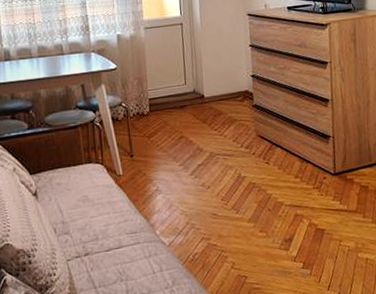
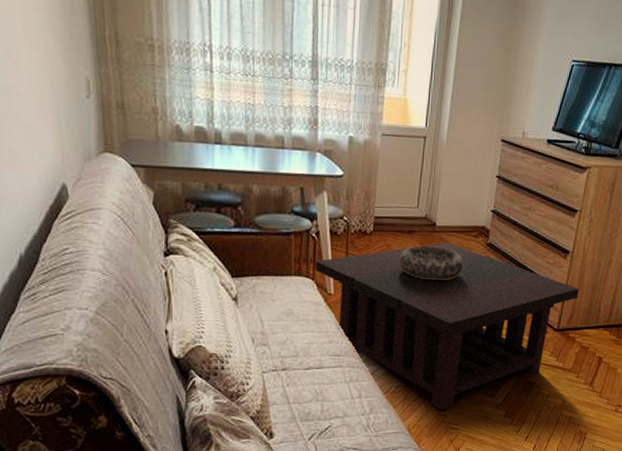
coffee table: none [102,110,347,272] -> present [314,242,579,410]
decorative bowl: none [176,115,236,148] -> present [399,245,464,281]

